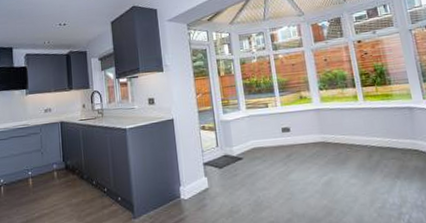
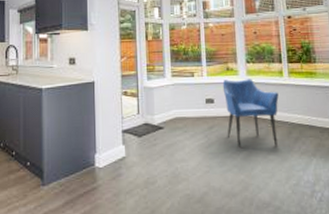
armchair: none [297,105,358,174] -> present [222,79,279,148]

